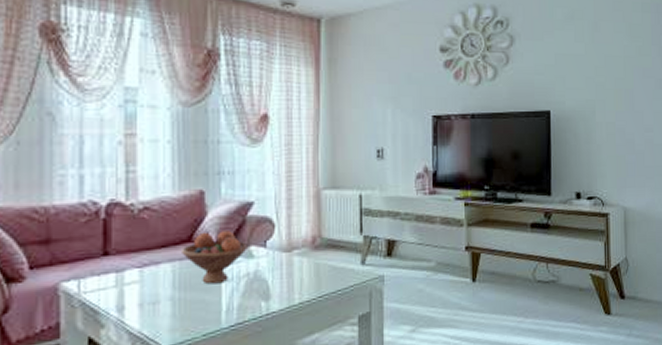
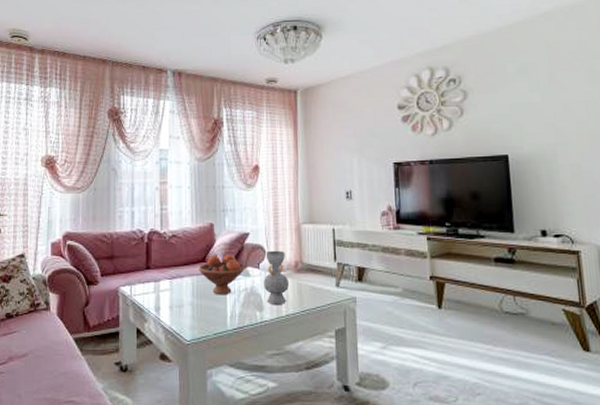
decorative vase: none [272,223,303,291] -> present [264,250,289,304]

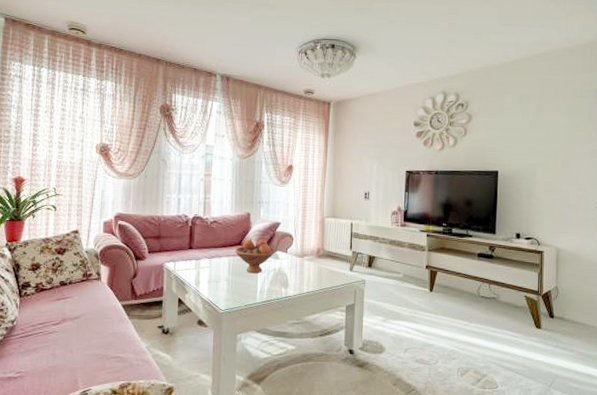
decorative vase: present [264,250,289,304] -> none [290,238,311,283]

